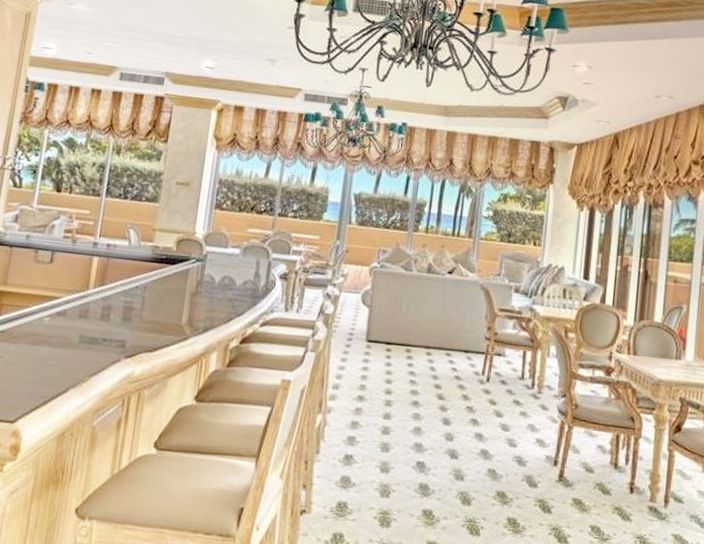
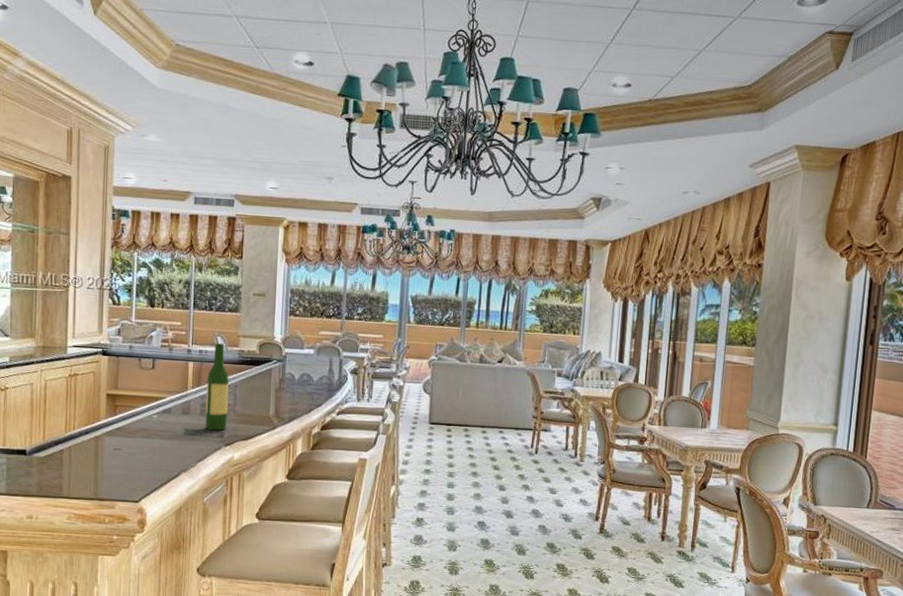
wine bottle: none [104,236,139,340] -> present [205,343,229,431]

